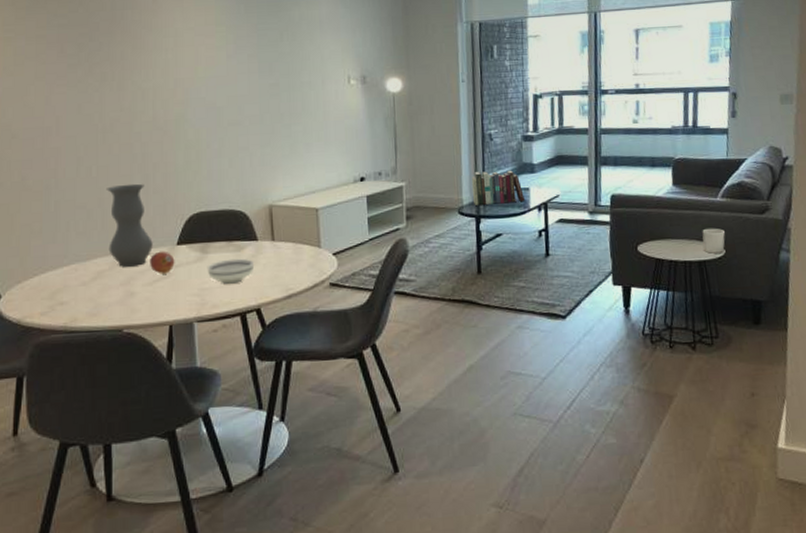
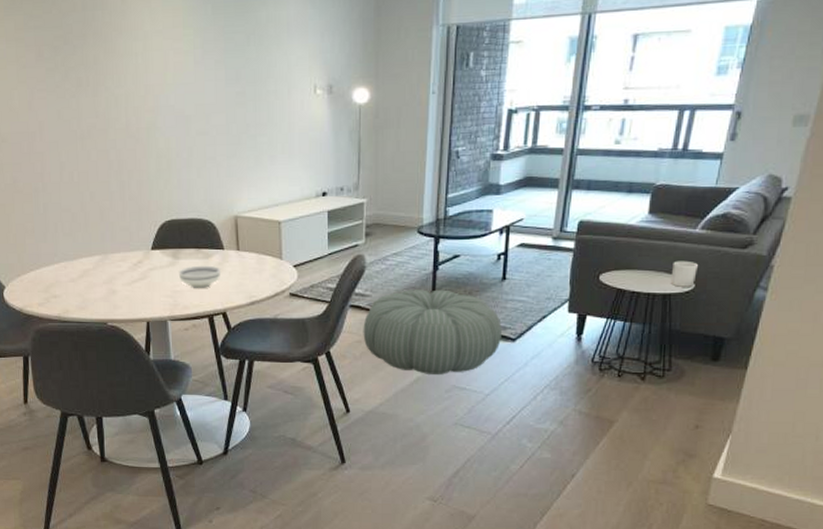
vase: present [106,183,153,267] -> none [87,190,130,267]
fruit: present [150,251,175,274] -> none [128,254,150,276]
pouf: none [409,269,552,361] -> present [363,289,502,374]
books: present [471,170,526,205] -> none [433,190,488,225]

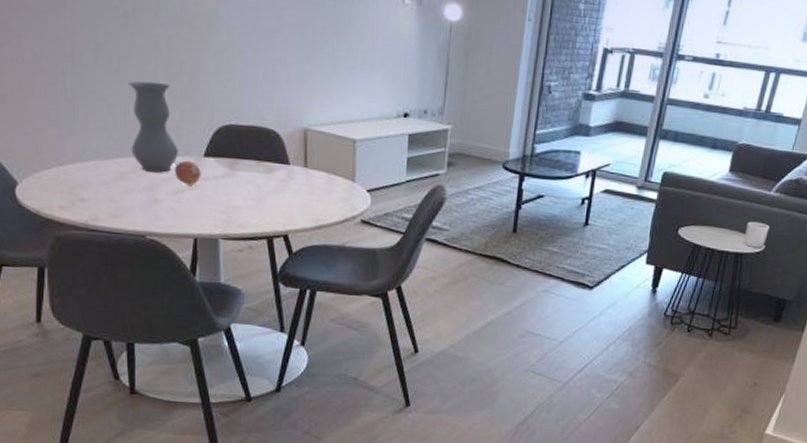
vase: none [87,190,130,267] -> present [128,81,178,173]
fruit: none [128,254,150,276] -> present [175,160,201,186]
bowl: present [178,265,221,288] -> none [234,179,285,206]
pouf: present [363,289,502,374] -> none [437,227,581,319]

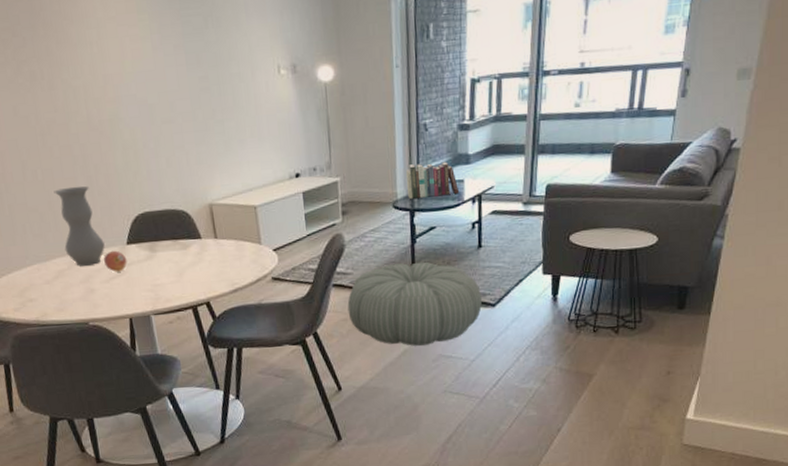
pouf: none [437,227,581,319] -> present [347,262,482,346]
books: none [520,126,575,166] -> present [405,161,460,199]
mug: present [743,221,769,248] -> none [635,216,659,242]

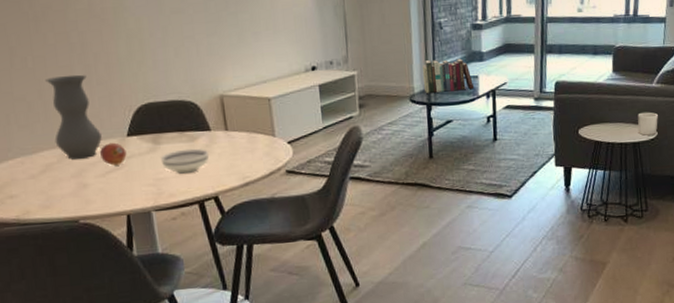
bowl: none [157,256,201,280] -> present [160,148,209,174]
pouf: present [347,262,482,346] -> none [365,154,499,239]
mug: none [635,216,659,242] -> present [637,112,658,136]

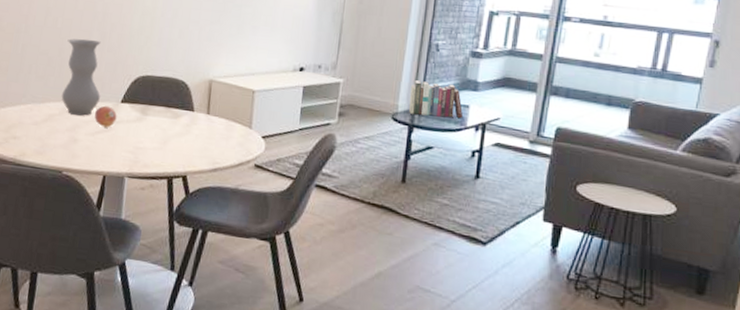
bowl: present [160,148,209,174] -> none [144,124,188,148]
mug: present [637,112,658,136] -> none [651,181,679,210]

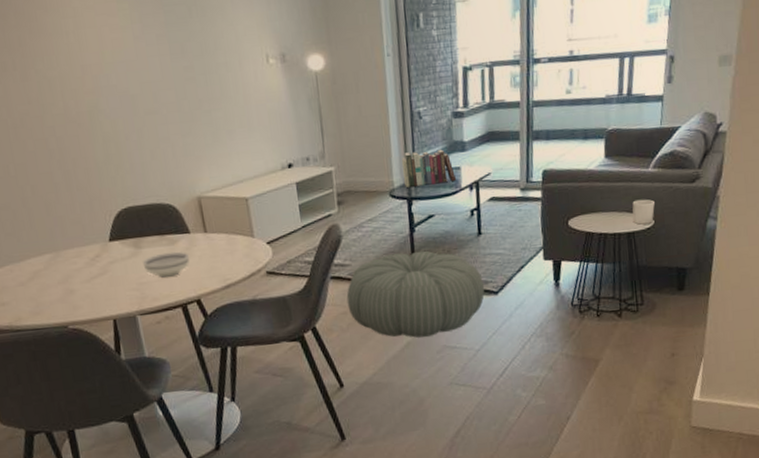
vase: present [61,38,101,116] -> none [27,181,85,266]
fruit: present [94,105,117,128] -> none [84,248,110,271]
bowl: none [144,124,188,148] -> present [142,251,190,278]
pouf: none [326,176,473,273] -> present [346,250,485,338]
mug: none [651,181,679,210] -> present [632,199,655,225]

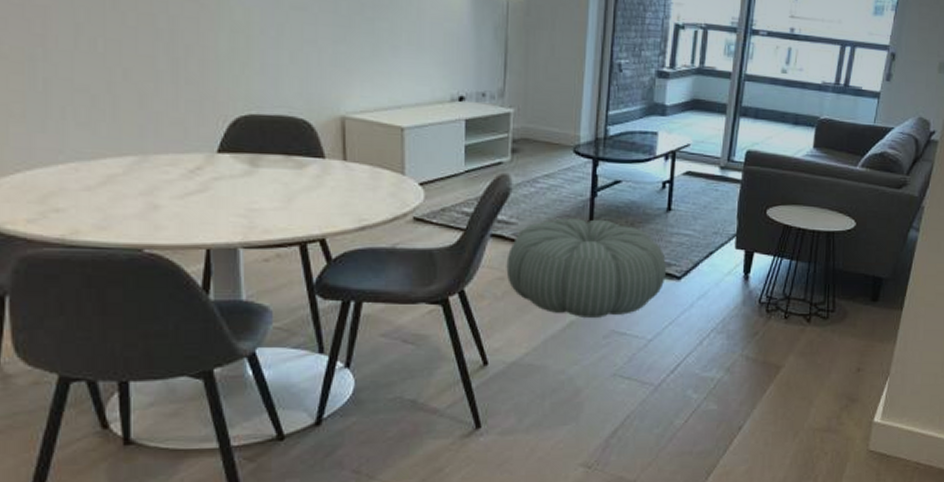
bowl: present [142,251,190,278] -> none [257,176,320,207]
books: present [401,149,457,187] -> none [592,107,652,148]
mug: present [632,199,655,225] -> none [834,198,858,225]

